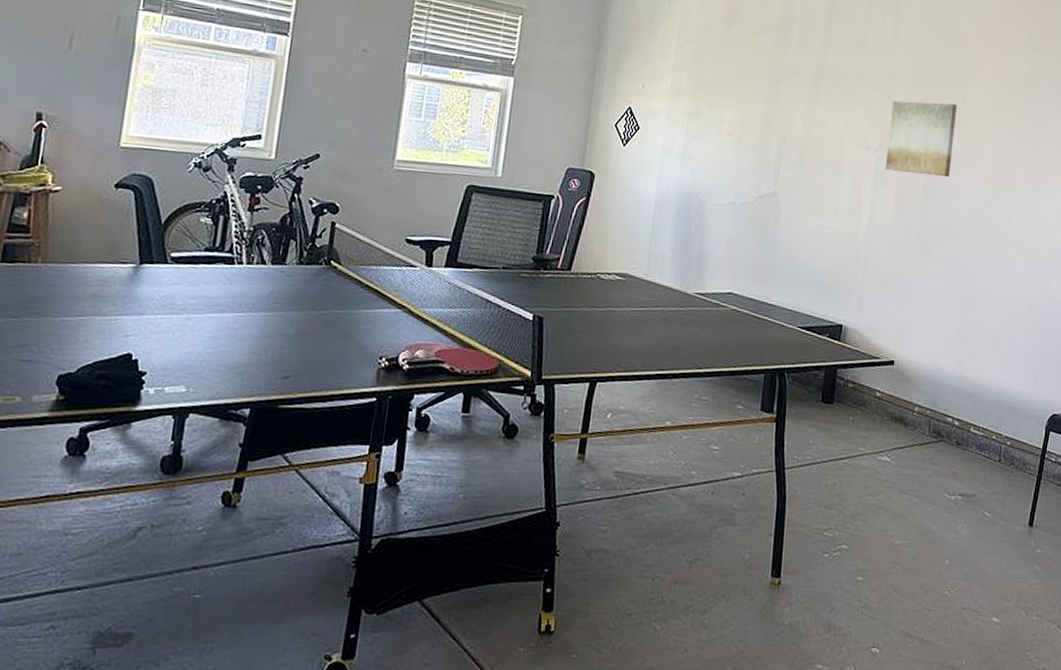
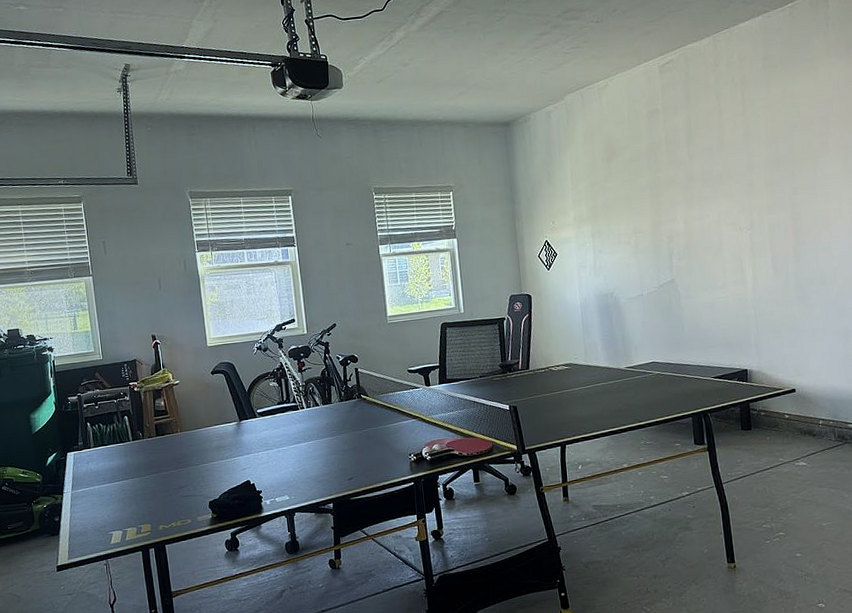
wall art: present [885,101,958,178] -> none [755,177,815,243]

